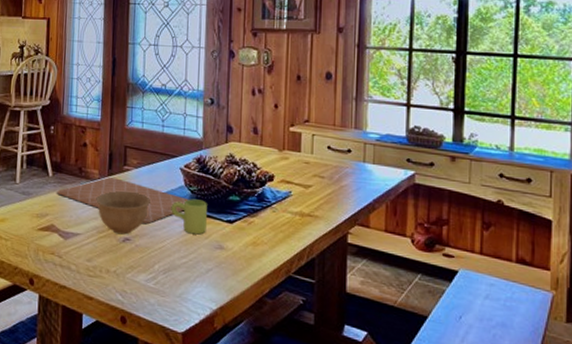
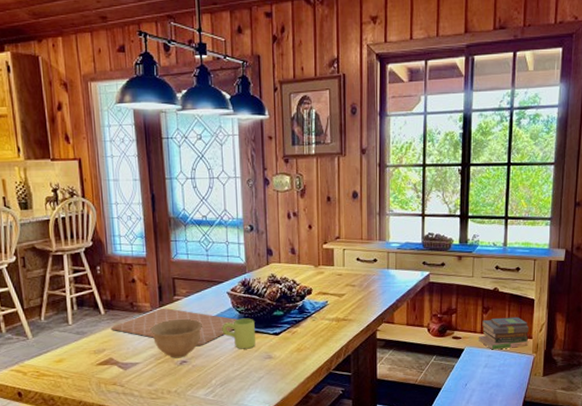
books: none [477,238,546,280] -> present [479,317,529,350]

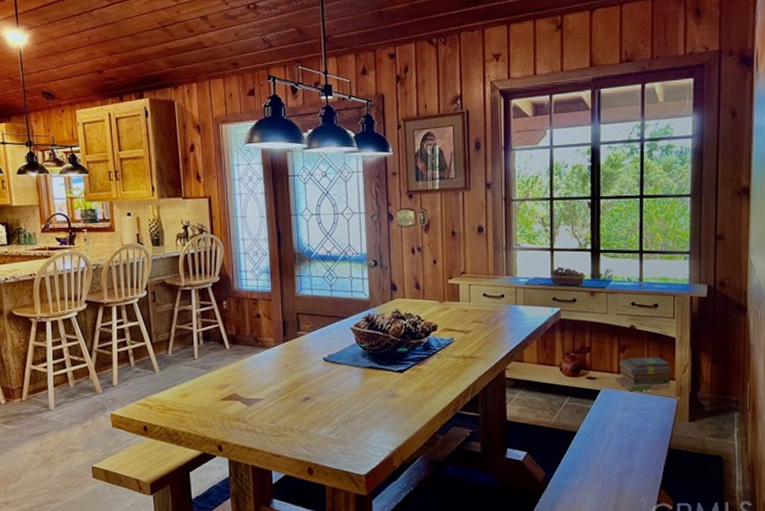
placemat: present [110,308,237,345] -> none [235,343,361,382]
bowl: present [150,318,203,358] -> none [274,354,327,395]
mug: present [222,318,255,349] -> none [345,354,379,387]

